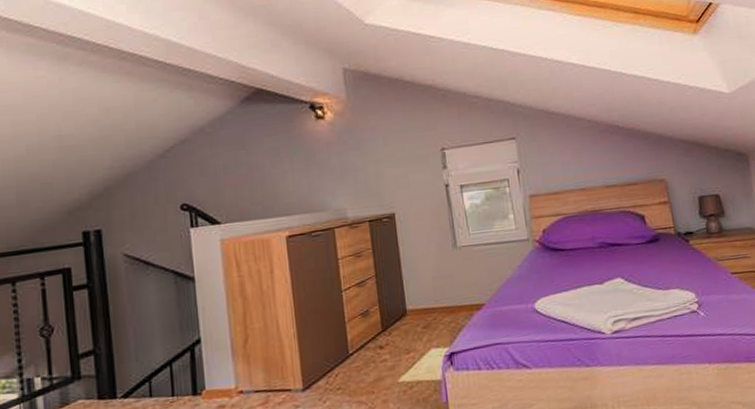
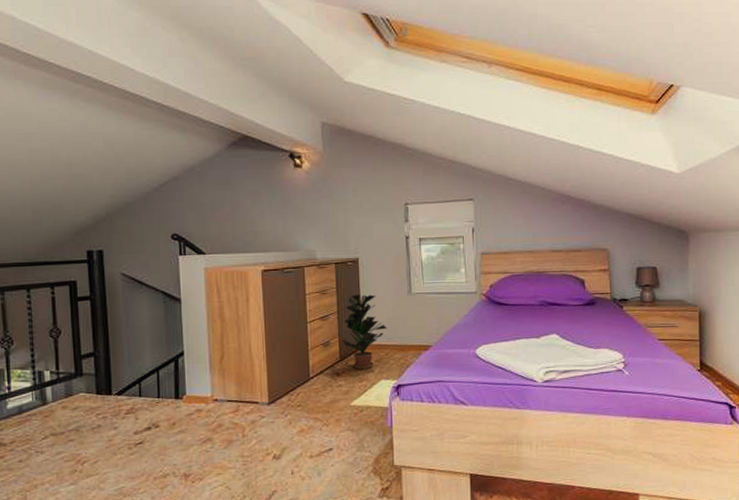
potted plant: none [382,253,433,339] -> present [341,294,387,369]

